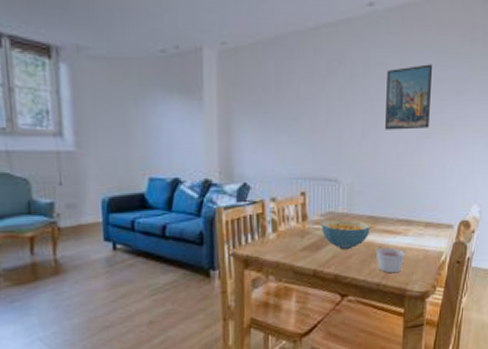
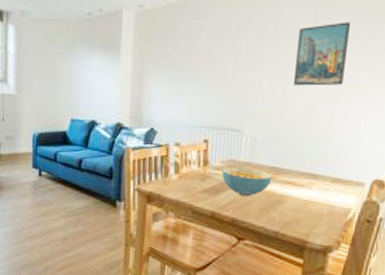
candle: present [375,247,405,274] -> none [276,198,308,224]

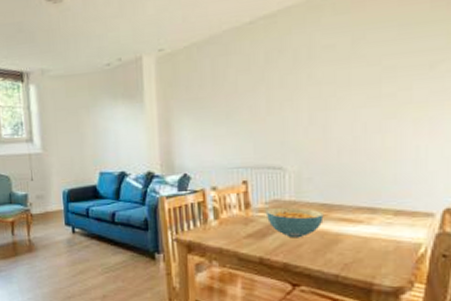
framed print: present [294,22,351,86] -> none [336,38,395,114]

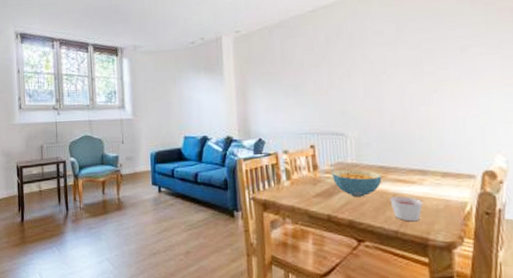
candle: none [331,237,369,265] -> present [389,196,423,222]

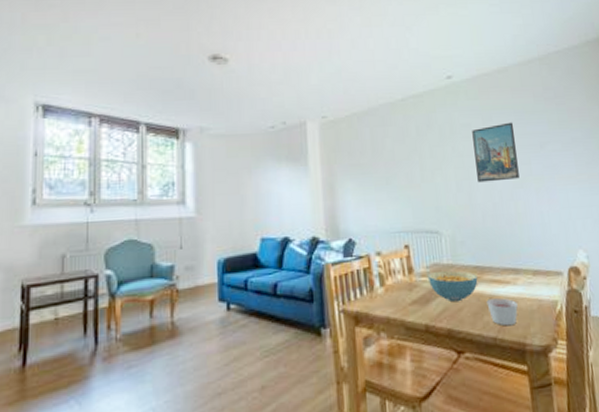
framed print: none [384,27,434,88] -> present [472,122,520,183]

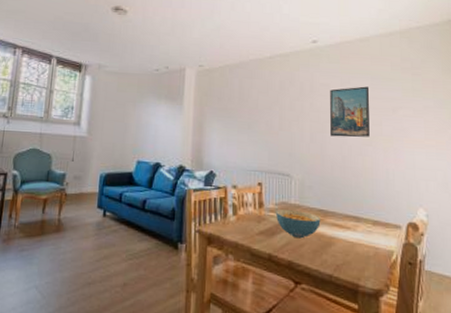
candle: present [486,298,518,326] -> none [326,240,355,267]

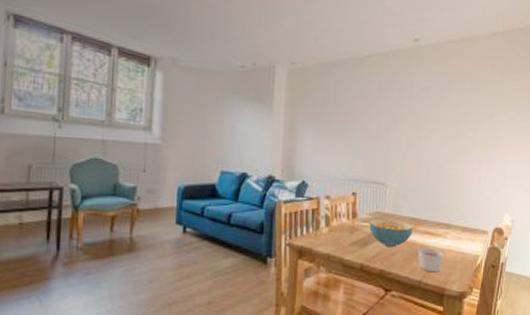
candle: none [326,240,355,267] -> present [417,248,444,273]
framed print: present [330,86,370,138] -> none [427,90,469,145]

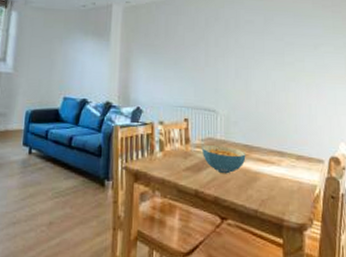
candle: present [417,248,444,273] -> none [252,175,280,202]

